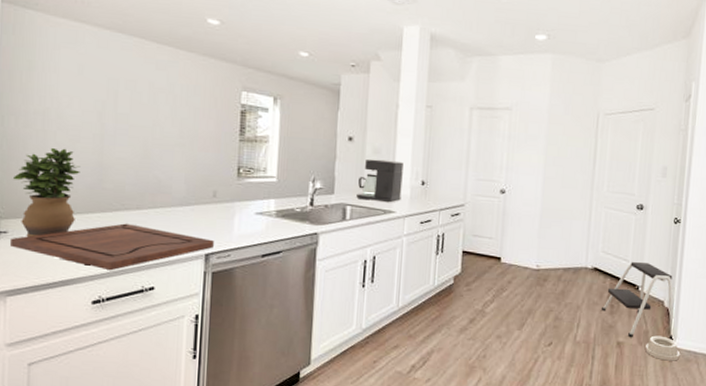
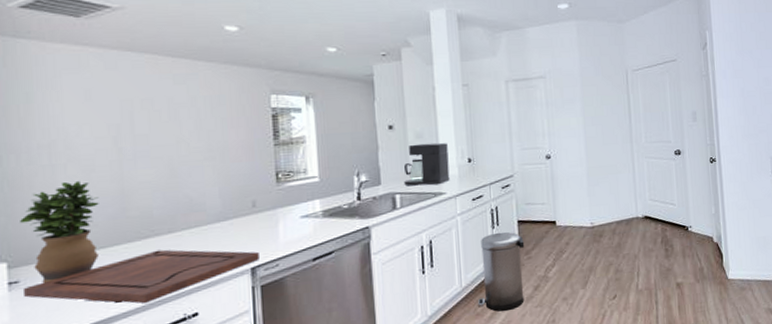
pedal bin: none [412,259,466,338] -> present [478,232,525,312]
step stool: present [602,261,675,340] -> none [657,203,727,277]
pet bowl: present [645,335,681,361] -> none [703,270,736,294]

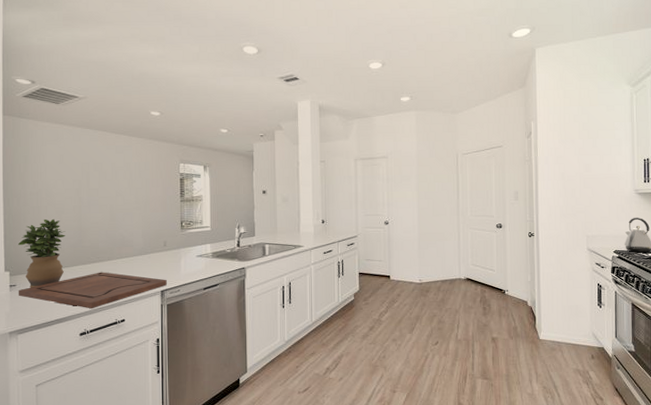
coffee maker: present [404,142,450,186] -> none [272,206,307,240]
pedal bin: present [478,232,525,312] -> none [324,281,363,344]

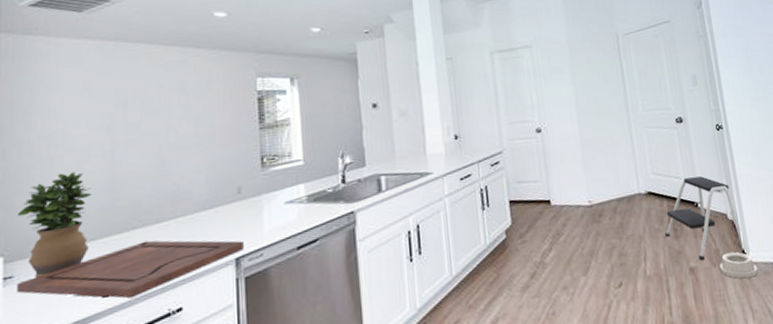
step stool: none [476,270,540,334] -> present [665,176,747,261]
pet bowl: none [516,330,546,351] -> present [720,252,759,279]

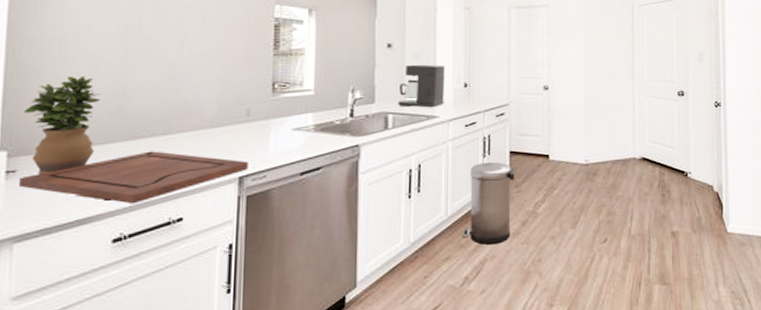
coffee maker: none [389,119,436,167] -> present [398,64,445,108]
pedal bin: none [470,213,520,303] -> present [463,161,515,245]
step stool: present [665,176,747,261] -> none [653,147,727,227]
pet bowl: present [720,252,759,279] -> none [700,221,735,247]

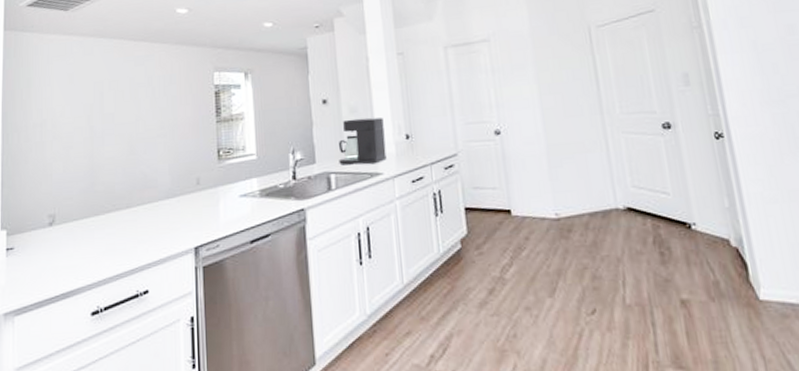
cutting board: present [18,151,248,204] -> none [15,224,202,278]
potted plant: present [25,75,101,175] -> none [18,156,74,251]
pedal bin: present [463,161,515,245] -> none [422,220,477,317]

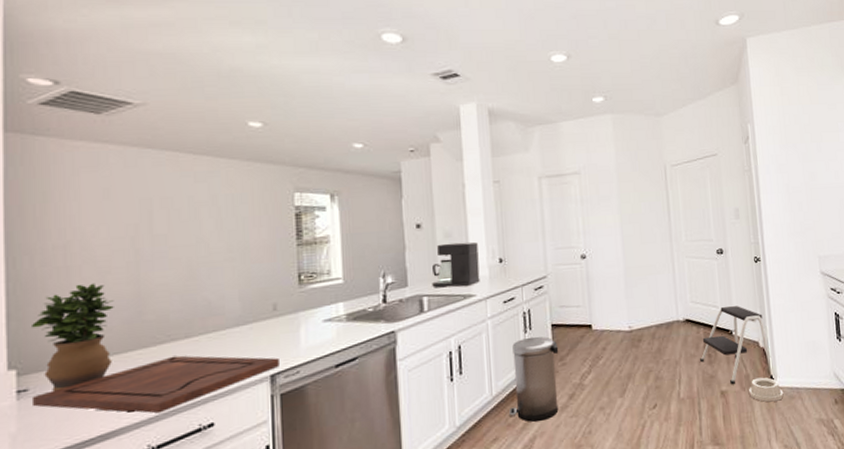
cutting board: none [15,224,202,278] -> present [31,355,279,414]
potted plant: none [18,156,74,251] -> present [32,283,114,392]
pedal bin: none [422,220,477,317] -> present [509,336,559,422]
step stool: none [649,192,757,293] -> present [700,306,775,385]
pet bowl: none [720,286,773,320] -> present [749,377,784,403]

